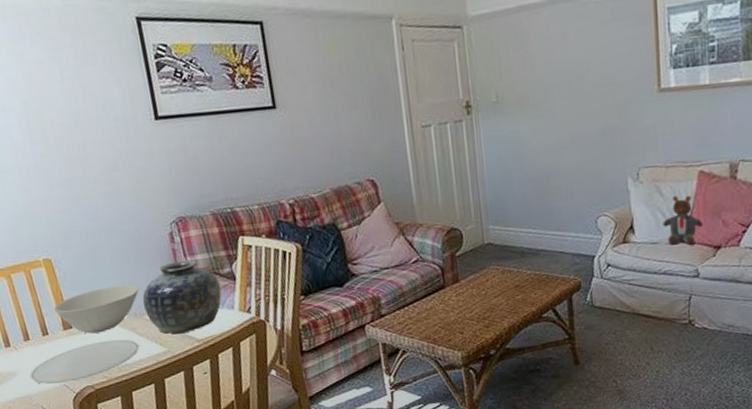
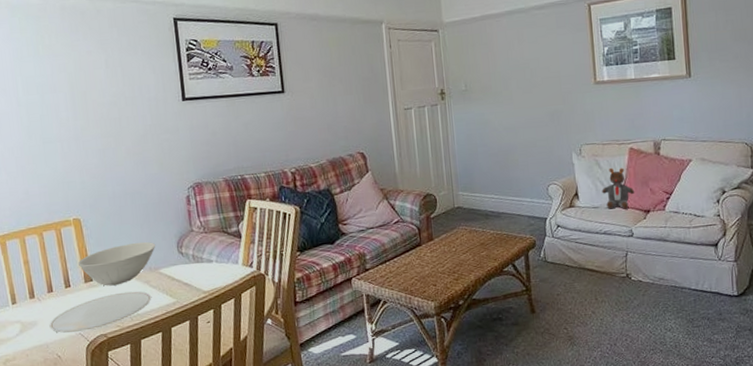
vase: present [142,260,222,334] -> none [158,220,229,287]

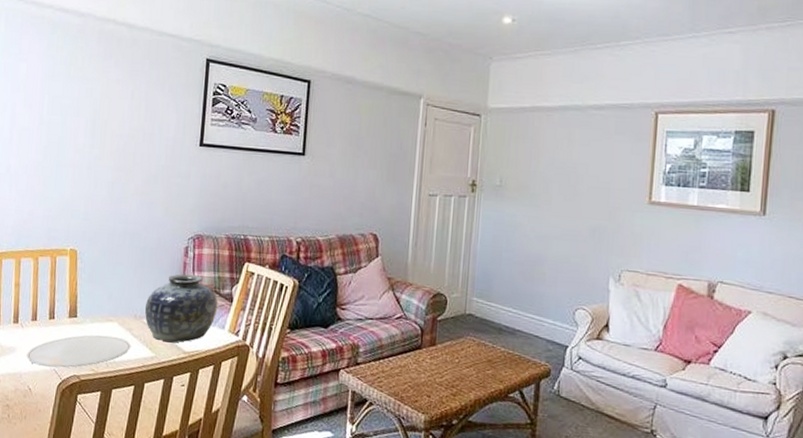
bowl: present [77,241,156,286] -> none [65,285,146,327]
vase: none [158,220,229,287] -> present [145,274,219,343]
teddy bear: present [602,167,635,209] -> none [637,302,677,354]

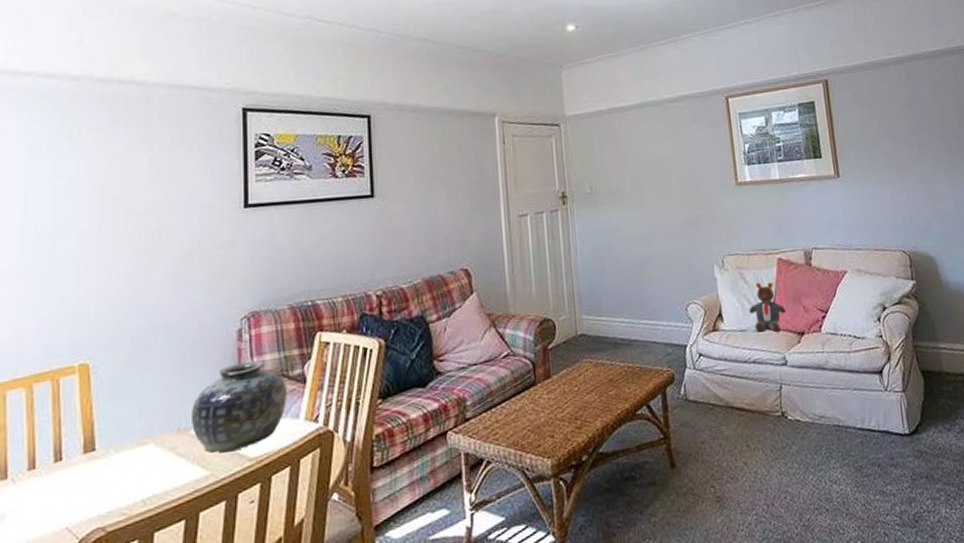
plate: present [26,334,131,368] -> none [23,461,175,529]
teddy bear: none [637,302,677,354] -> present [749,282,787,332]

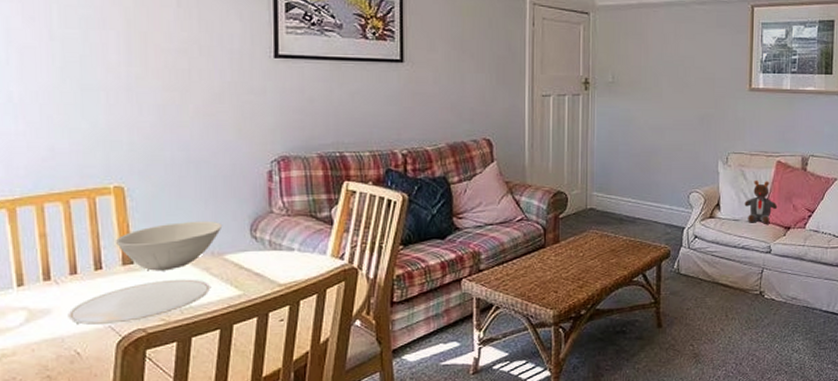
plate: none [23,461,175,529] -> present [68,279,210,326]
bowl: none [77,392,190,457] -> present [114,220,223,271]
vase: present [192,360,288,453] -> none [225,201,316,277]

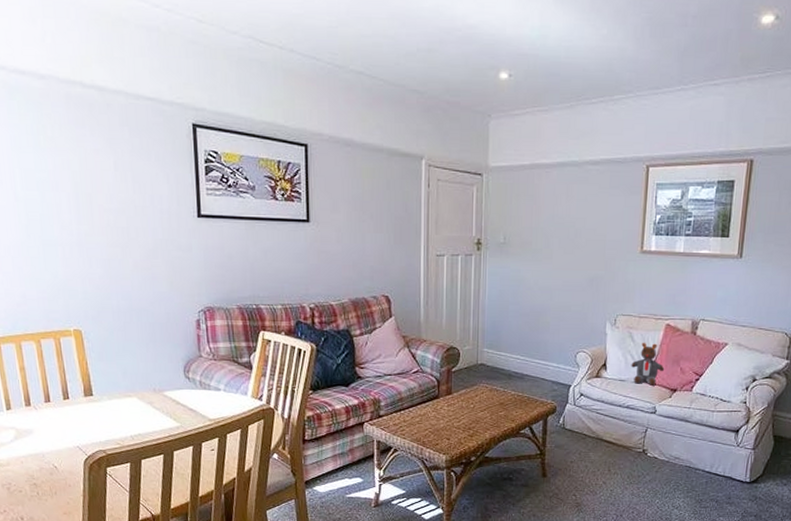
plate: present [68,279,210,326] -> none [45,410,154,445]
bowl: present [114,220,223,271] -> none [77,361,162,403]

